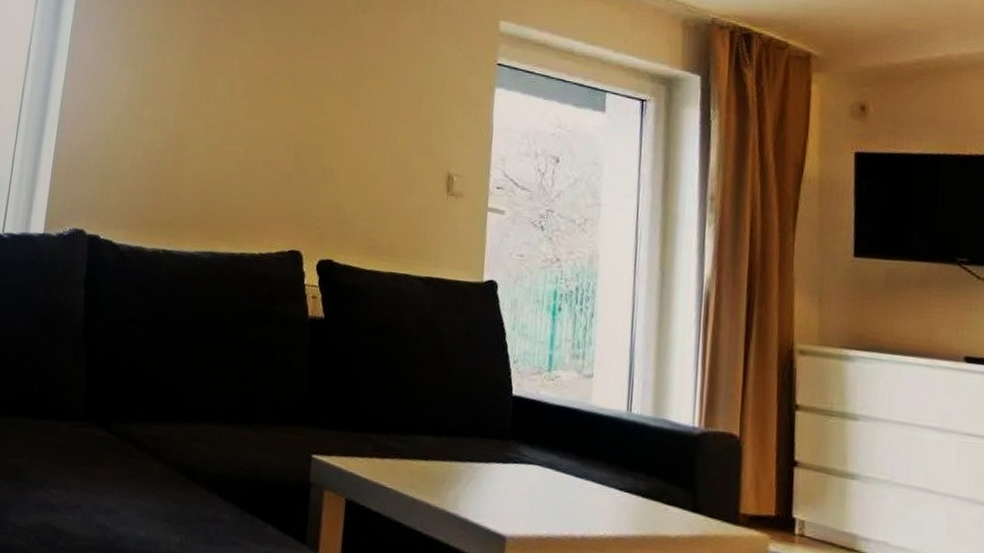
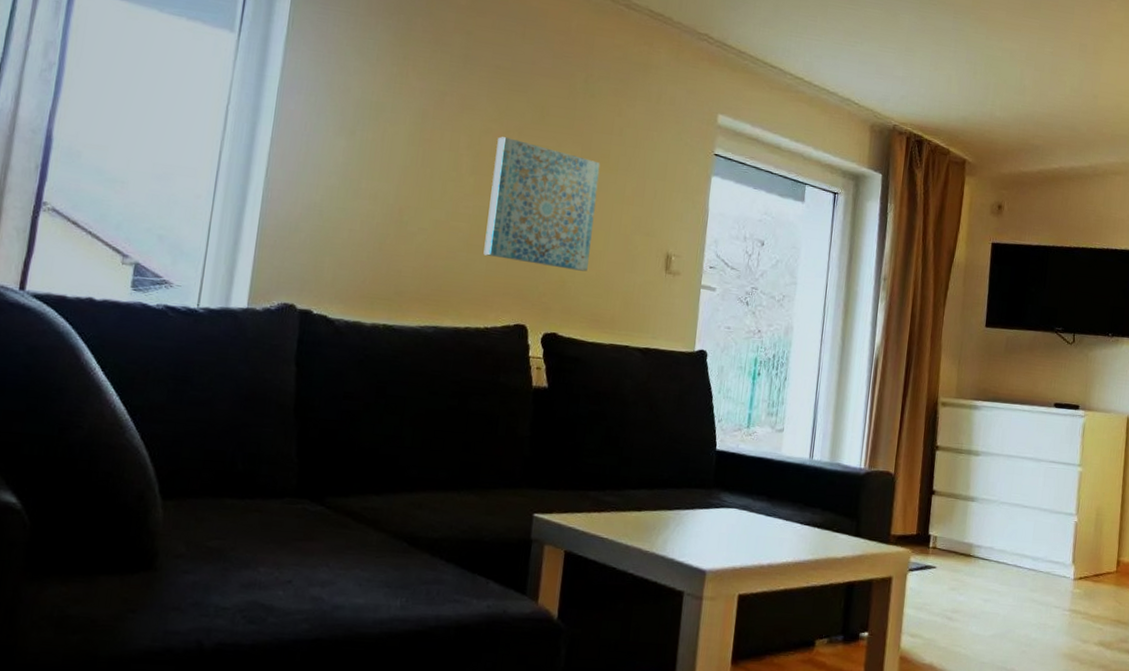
wall art: none [257,59,374,194] -> present [483,136,601,272]

